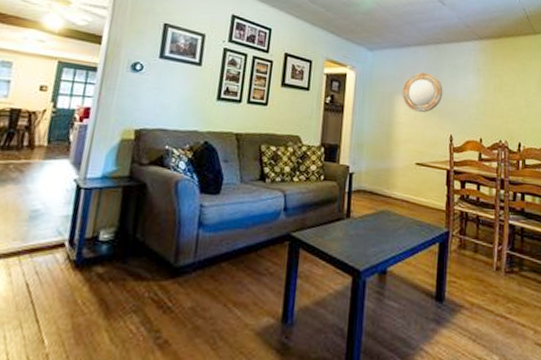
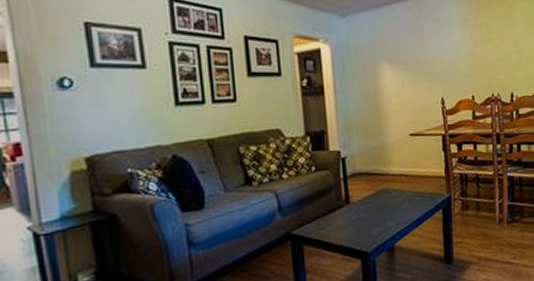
home mirror: present [401,72,443,113] -> none [384,33,429,80]

